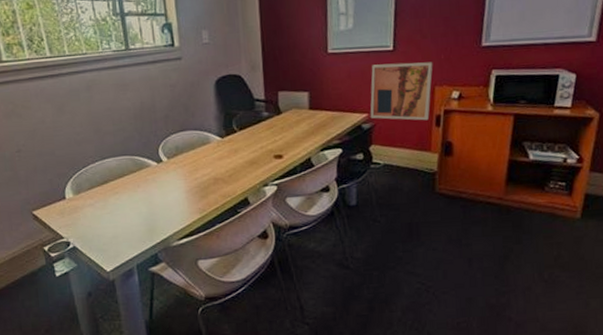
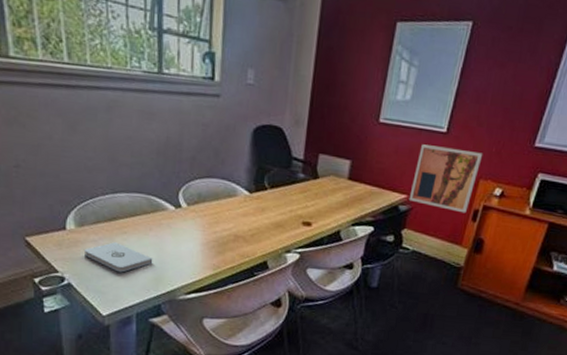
notepad: none [83,203,145,230] -> present [83,242,153,273]

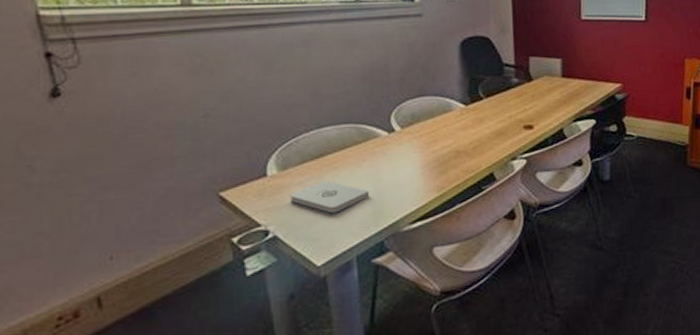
wall art: present [408,144,483,213] -> none [623,33,683,93]

